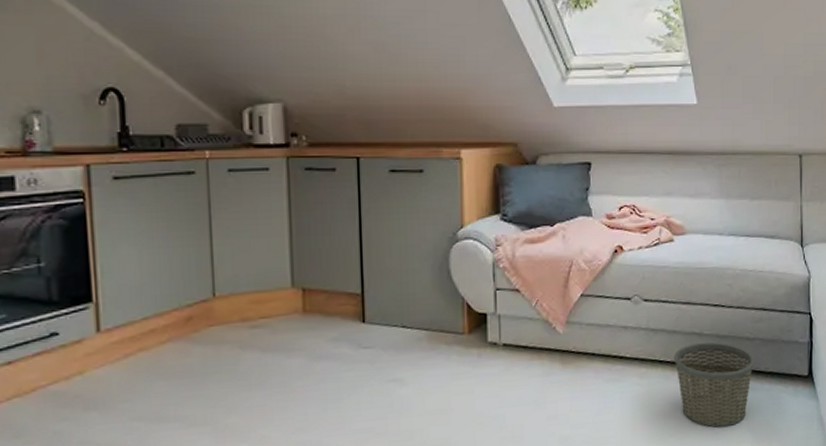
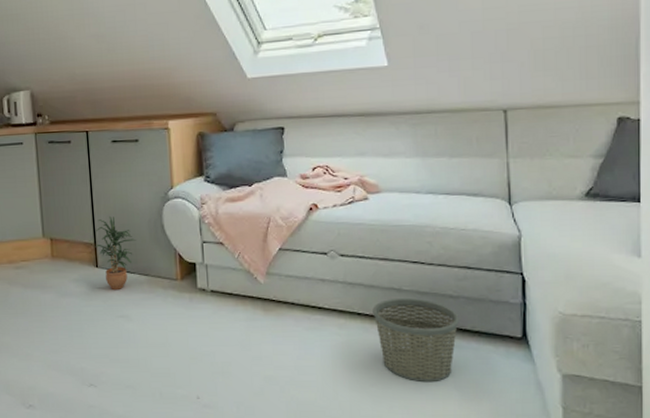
potted plant: none [362,261,415,349] -> present [95,216,136,289]

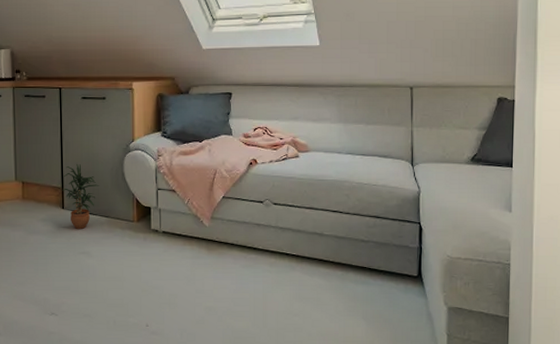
basket: present [372,297,459,381] -> none [298,241,369,312]

